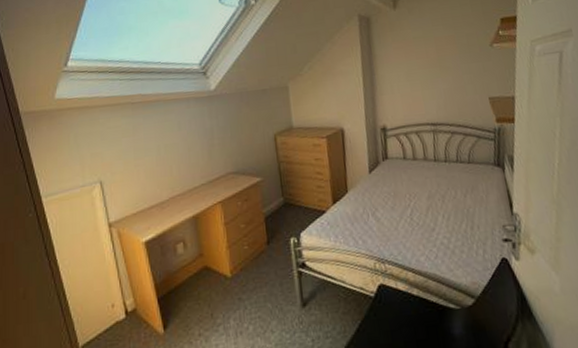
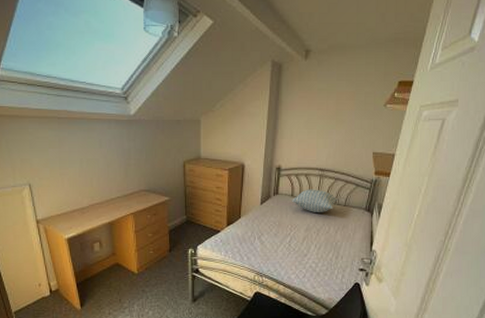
pillow: none [404,147,460,176] -> present [291,189,338,212]

